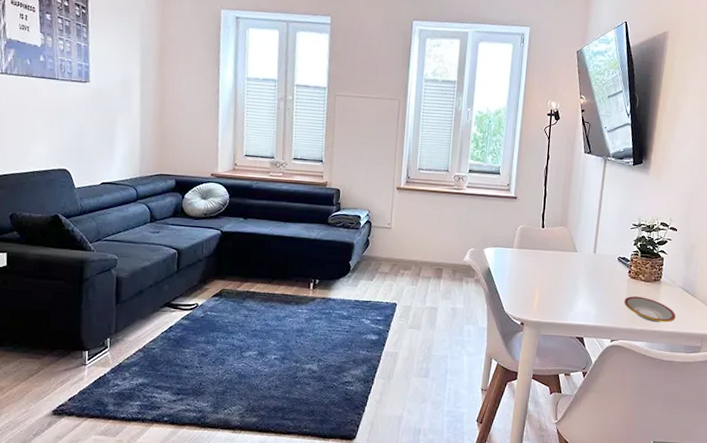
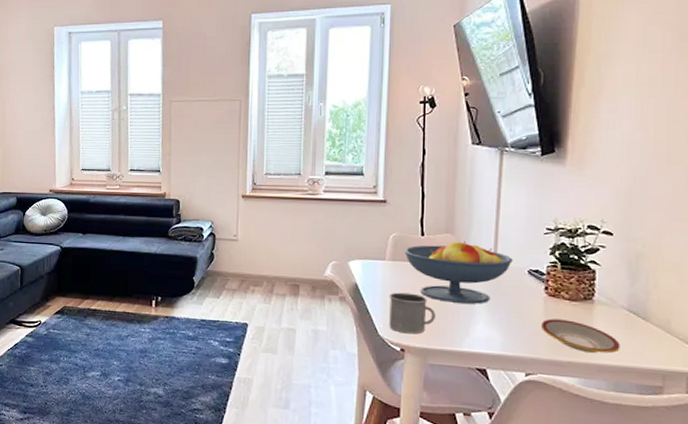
mug: none [513,275,549,311] -> present [389,292,436,335]
fruit bowl: none [528,232,608,285] -> present [404,240,513,304]

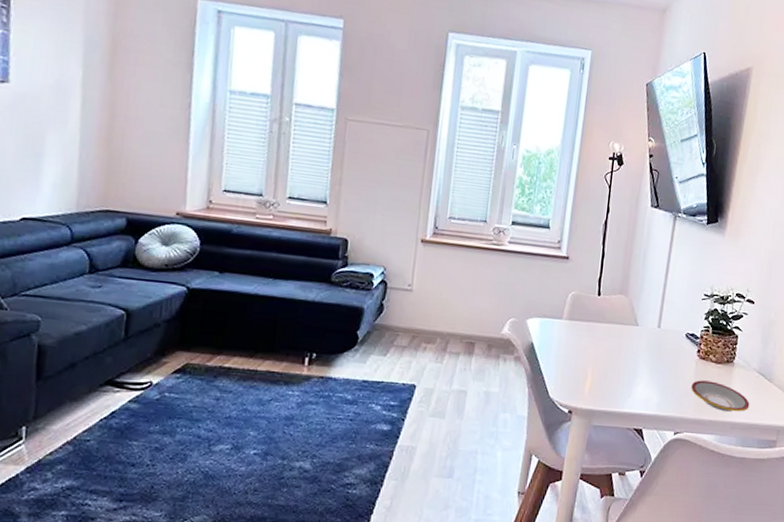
mug: present [389,292,436,335] -> none [560,352,604,396]
fruit bowl: present [404,240,513,304] -> none [581,302,674,366]

